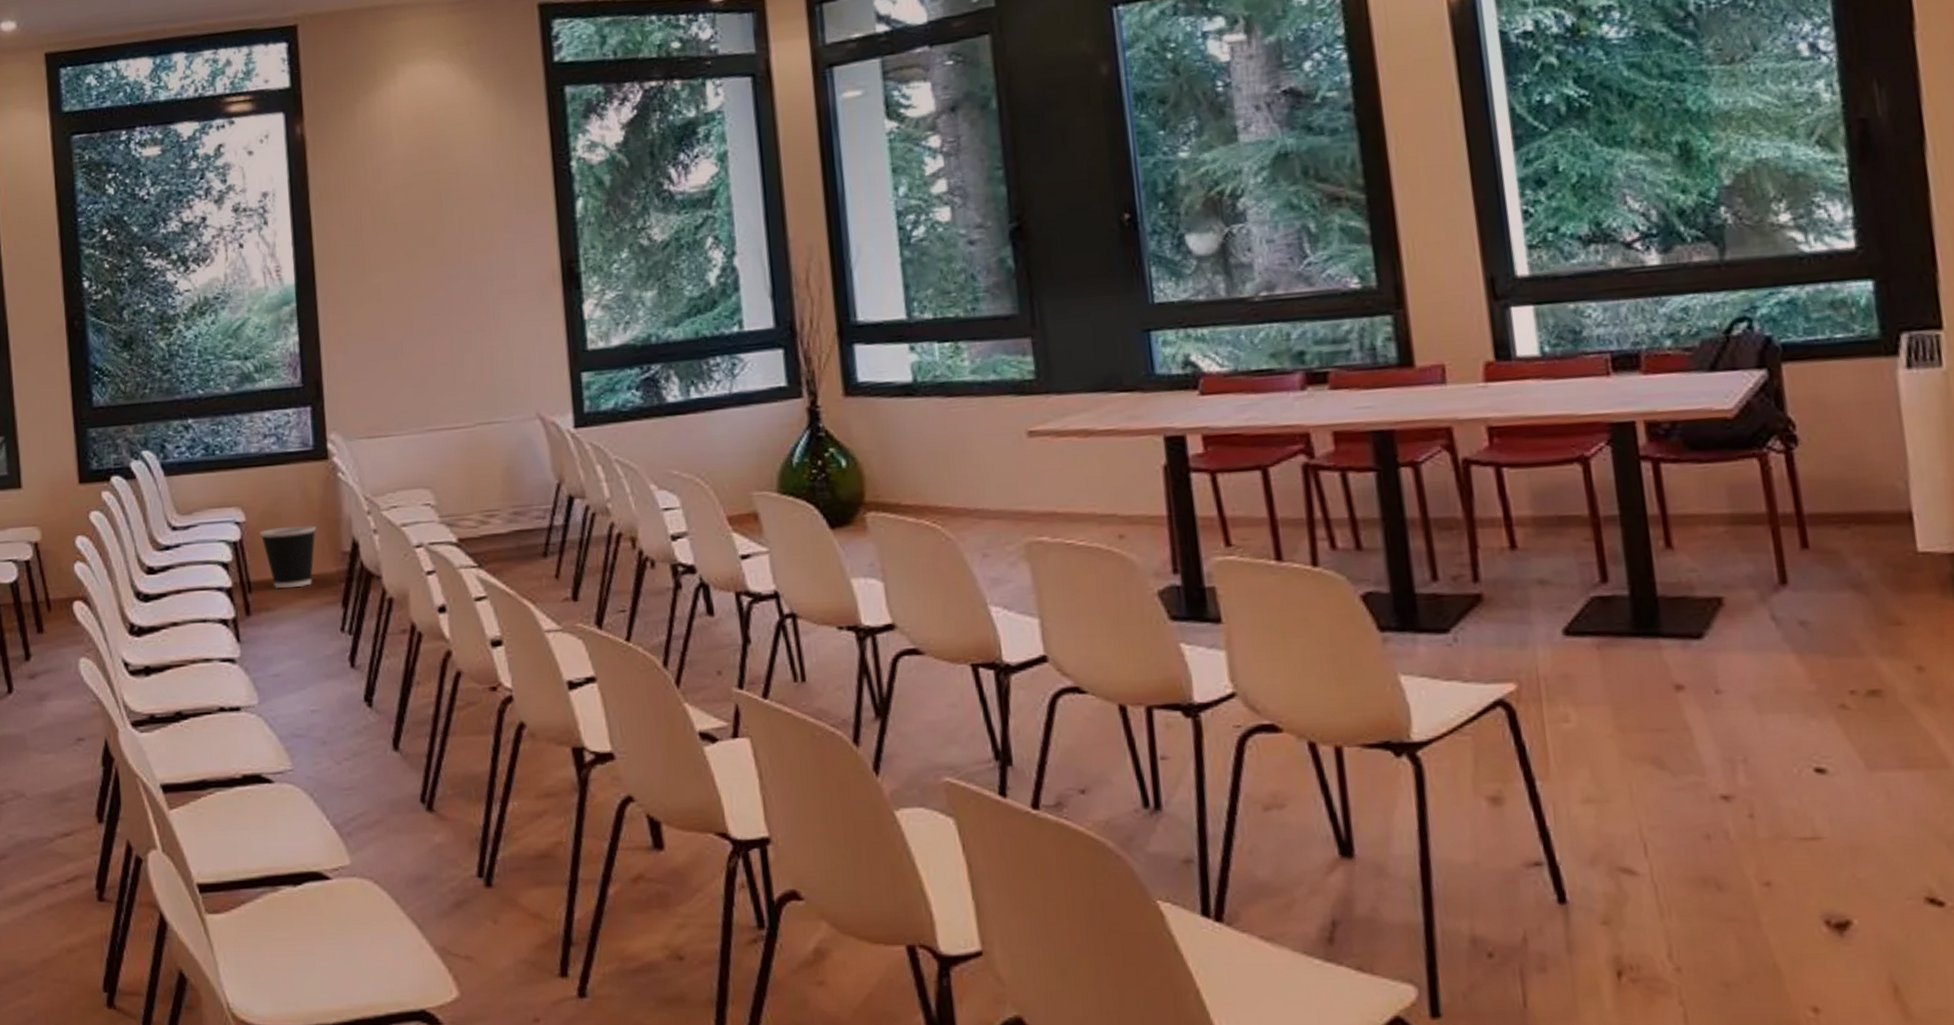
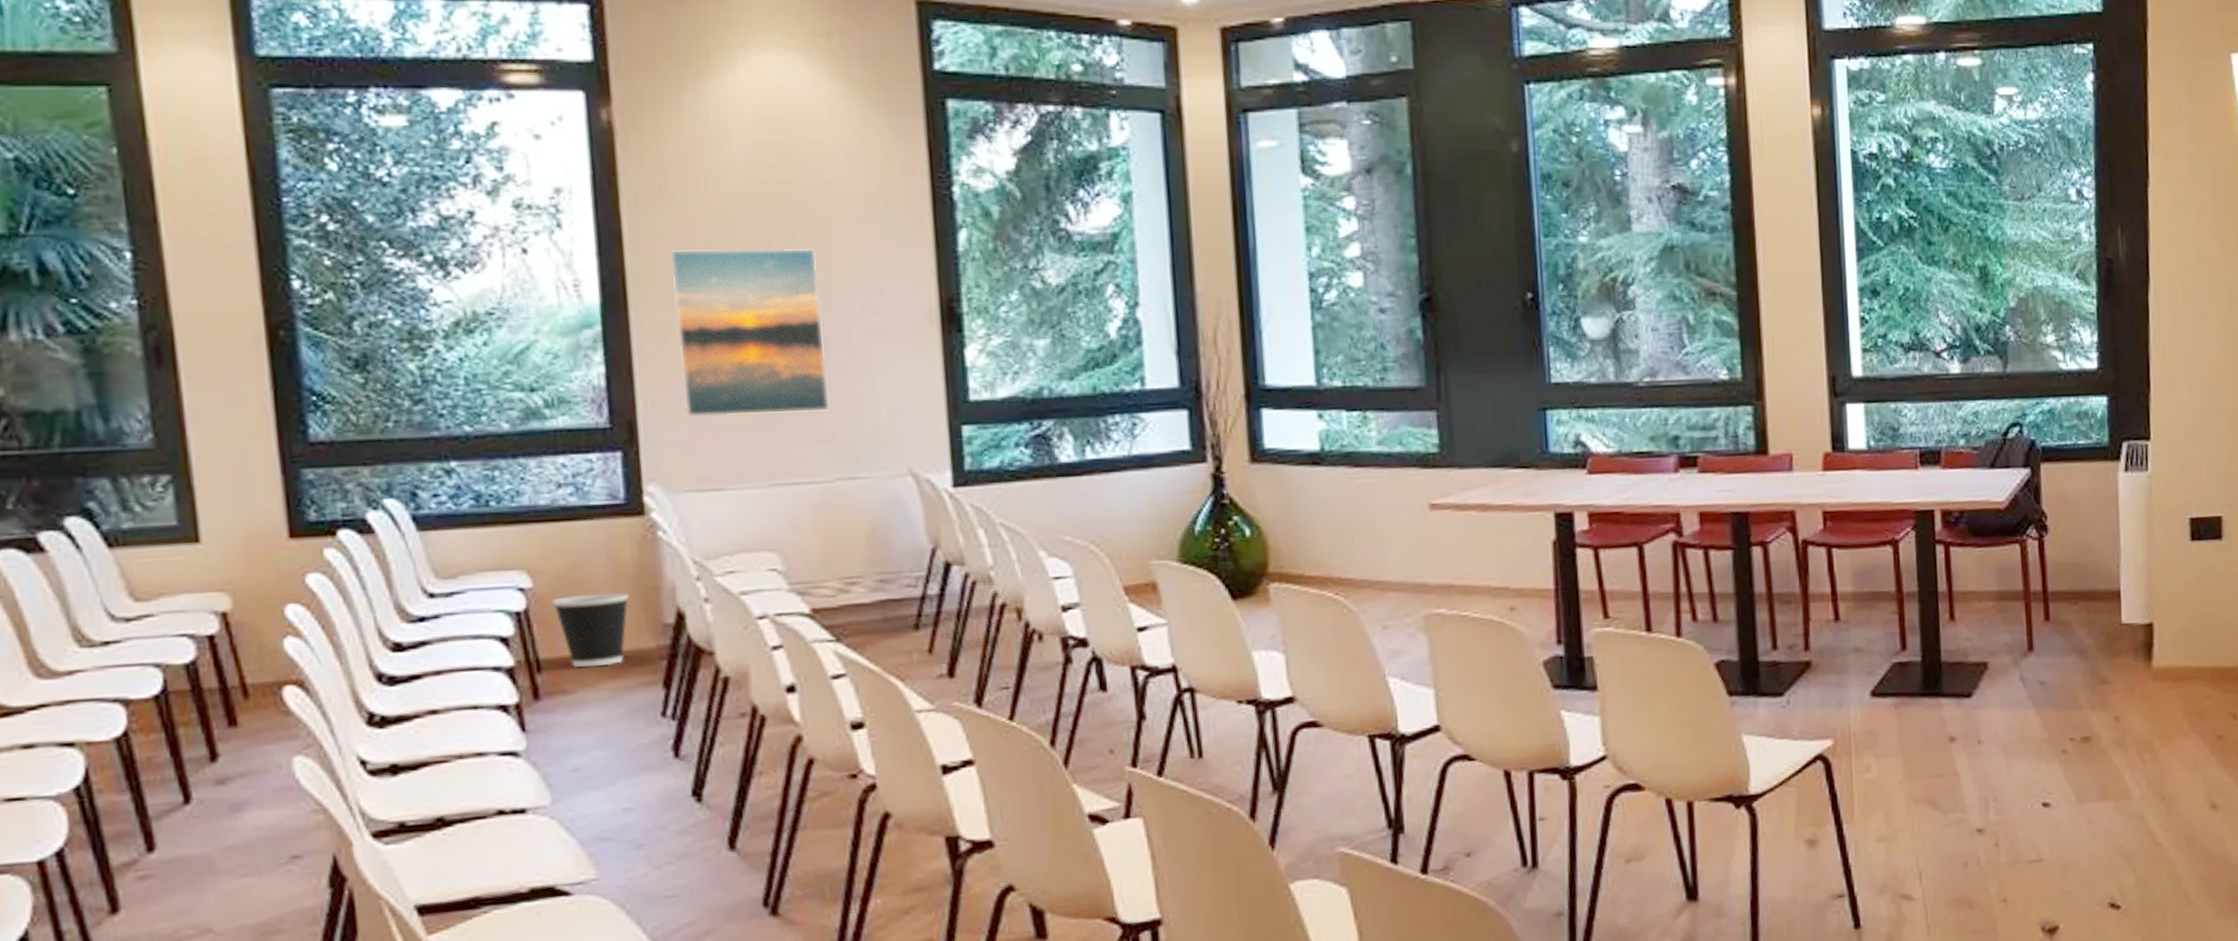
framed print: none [348,226,472,376] -> present [671,248,830,418]

